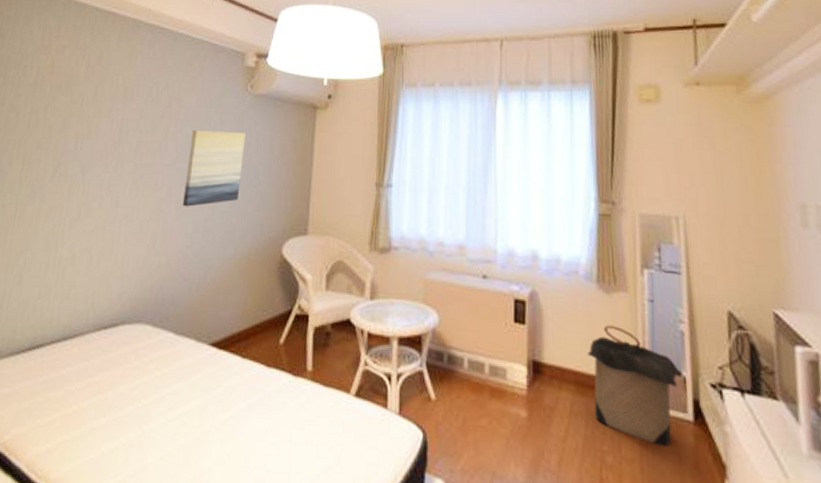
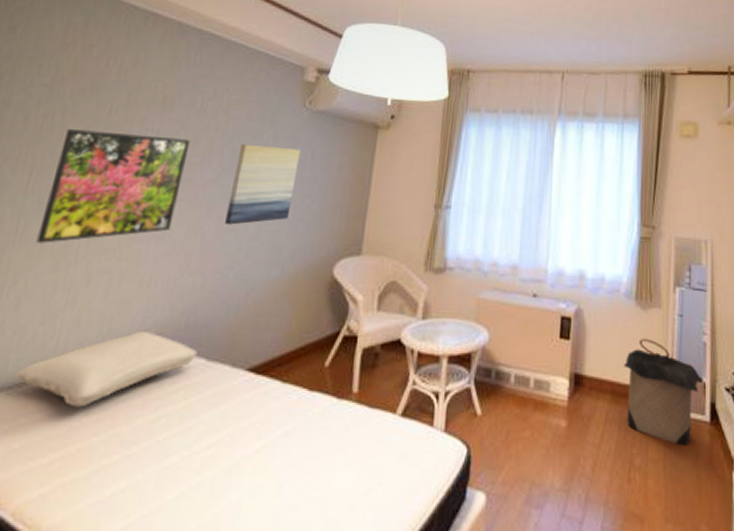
pillow: none [22,305,166,374] -> present [15,330,197,408]
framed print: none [31,123,149,226] -> present [36,129,191,243]

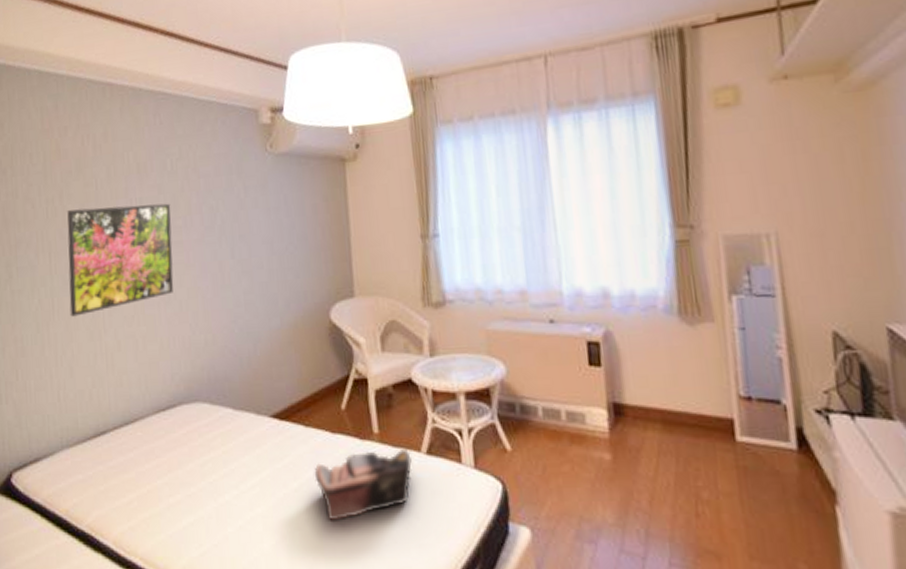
pillow: present [15,330,197,408] -> none [85,386,224,456]
wall art: present [225,143,301,225] -> none [216,197,276,282]
tote bag: none [280,411,386,487] -> present [314,450,412,521]
laundry hamper: present [623,338,701,446] -> none [672,358,780,477]

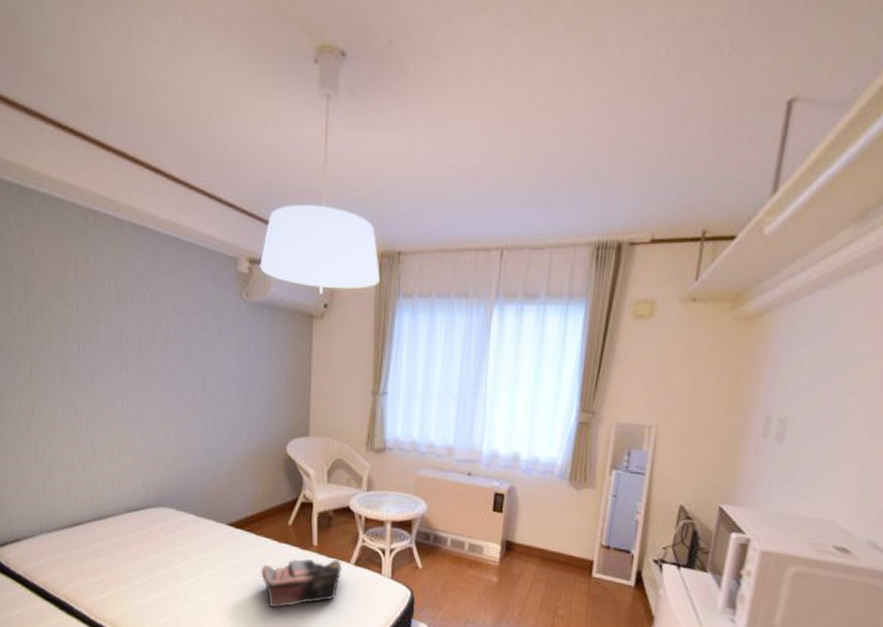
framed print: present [67,203,174,317] -> none [47,327,149,424]

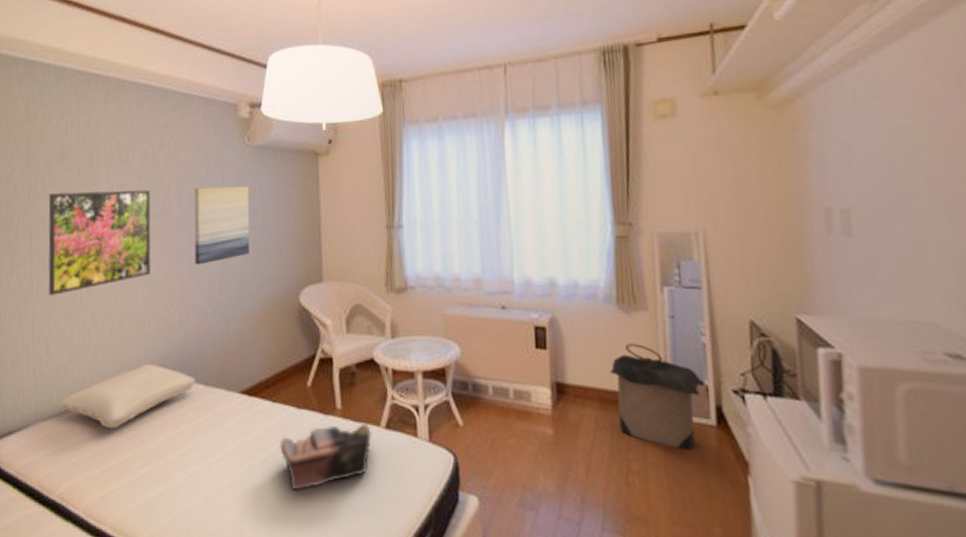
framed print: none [47,327,149,424] -> present [48,189,151,296]
pillow: none [63,492,188,545] -> present [60,363,196,429]
wall art: none [190,336,244,410] -> present [194,186,250,265]
laundry hamper: none [552,514,630,604] -> present [609,343,703,450]

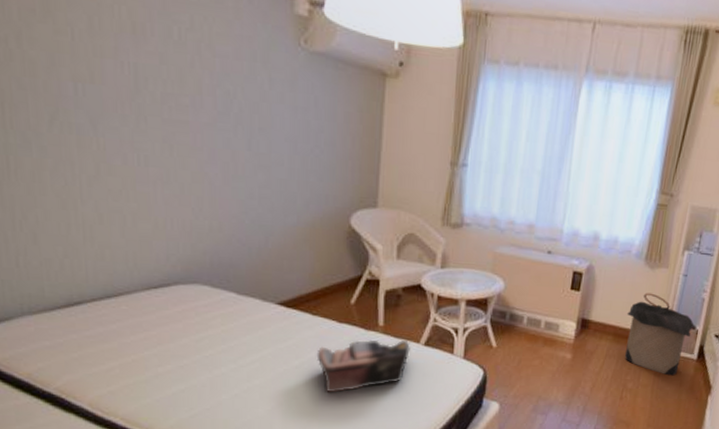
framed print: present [48,189,151,296] -> none [28,57,176,181]
pillow: present [60,363,196,429] -> none [54,266,227,328]
wall art: present [194,186,250,265] -> none [231,85,301,172]

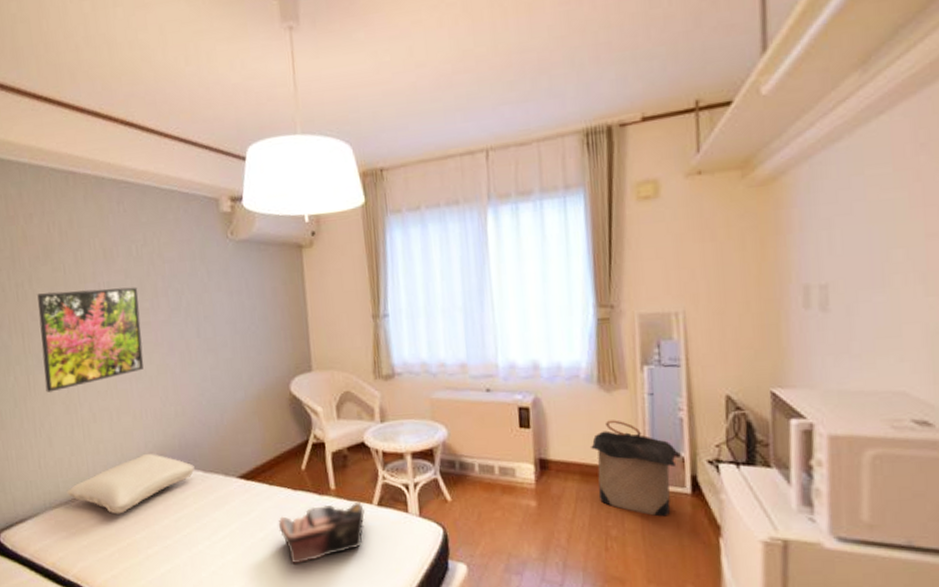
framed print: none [28,57,176,181] -> present [37,286,144,393]
pillow: none [54,266,227,328] -> present [66,453,195,515]

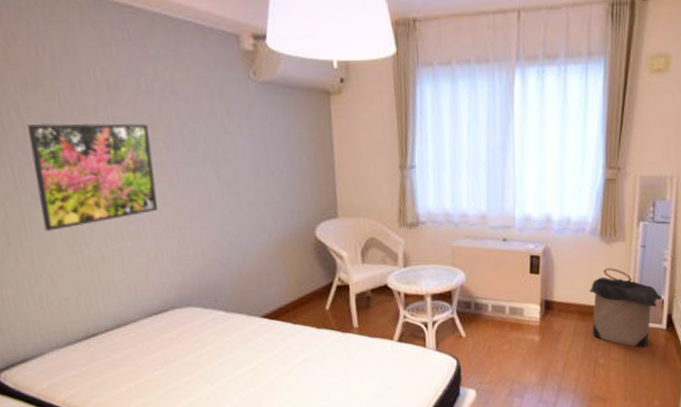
pillow: present [66,453,195,515] -> none [75,294,216,353]
tote bag: present [278,502,365,564] -> none [301,339,386,395]

